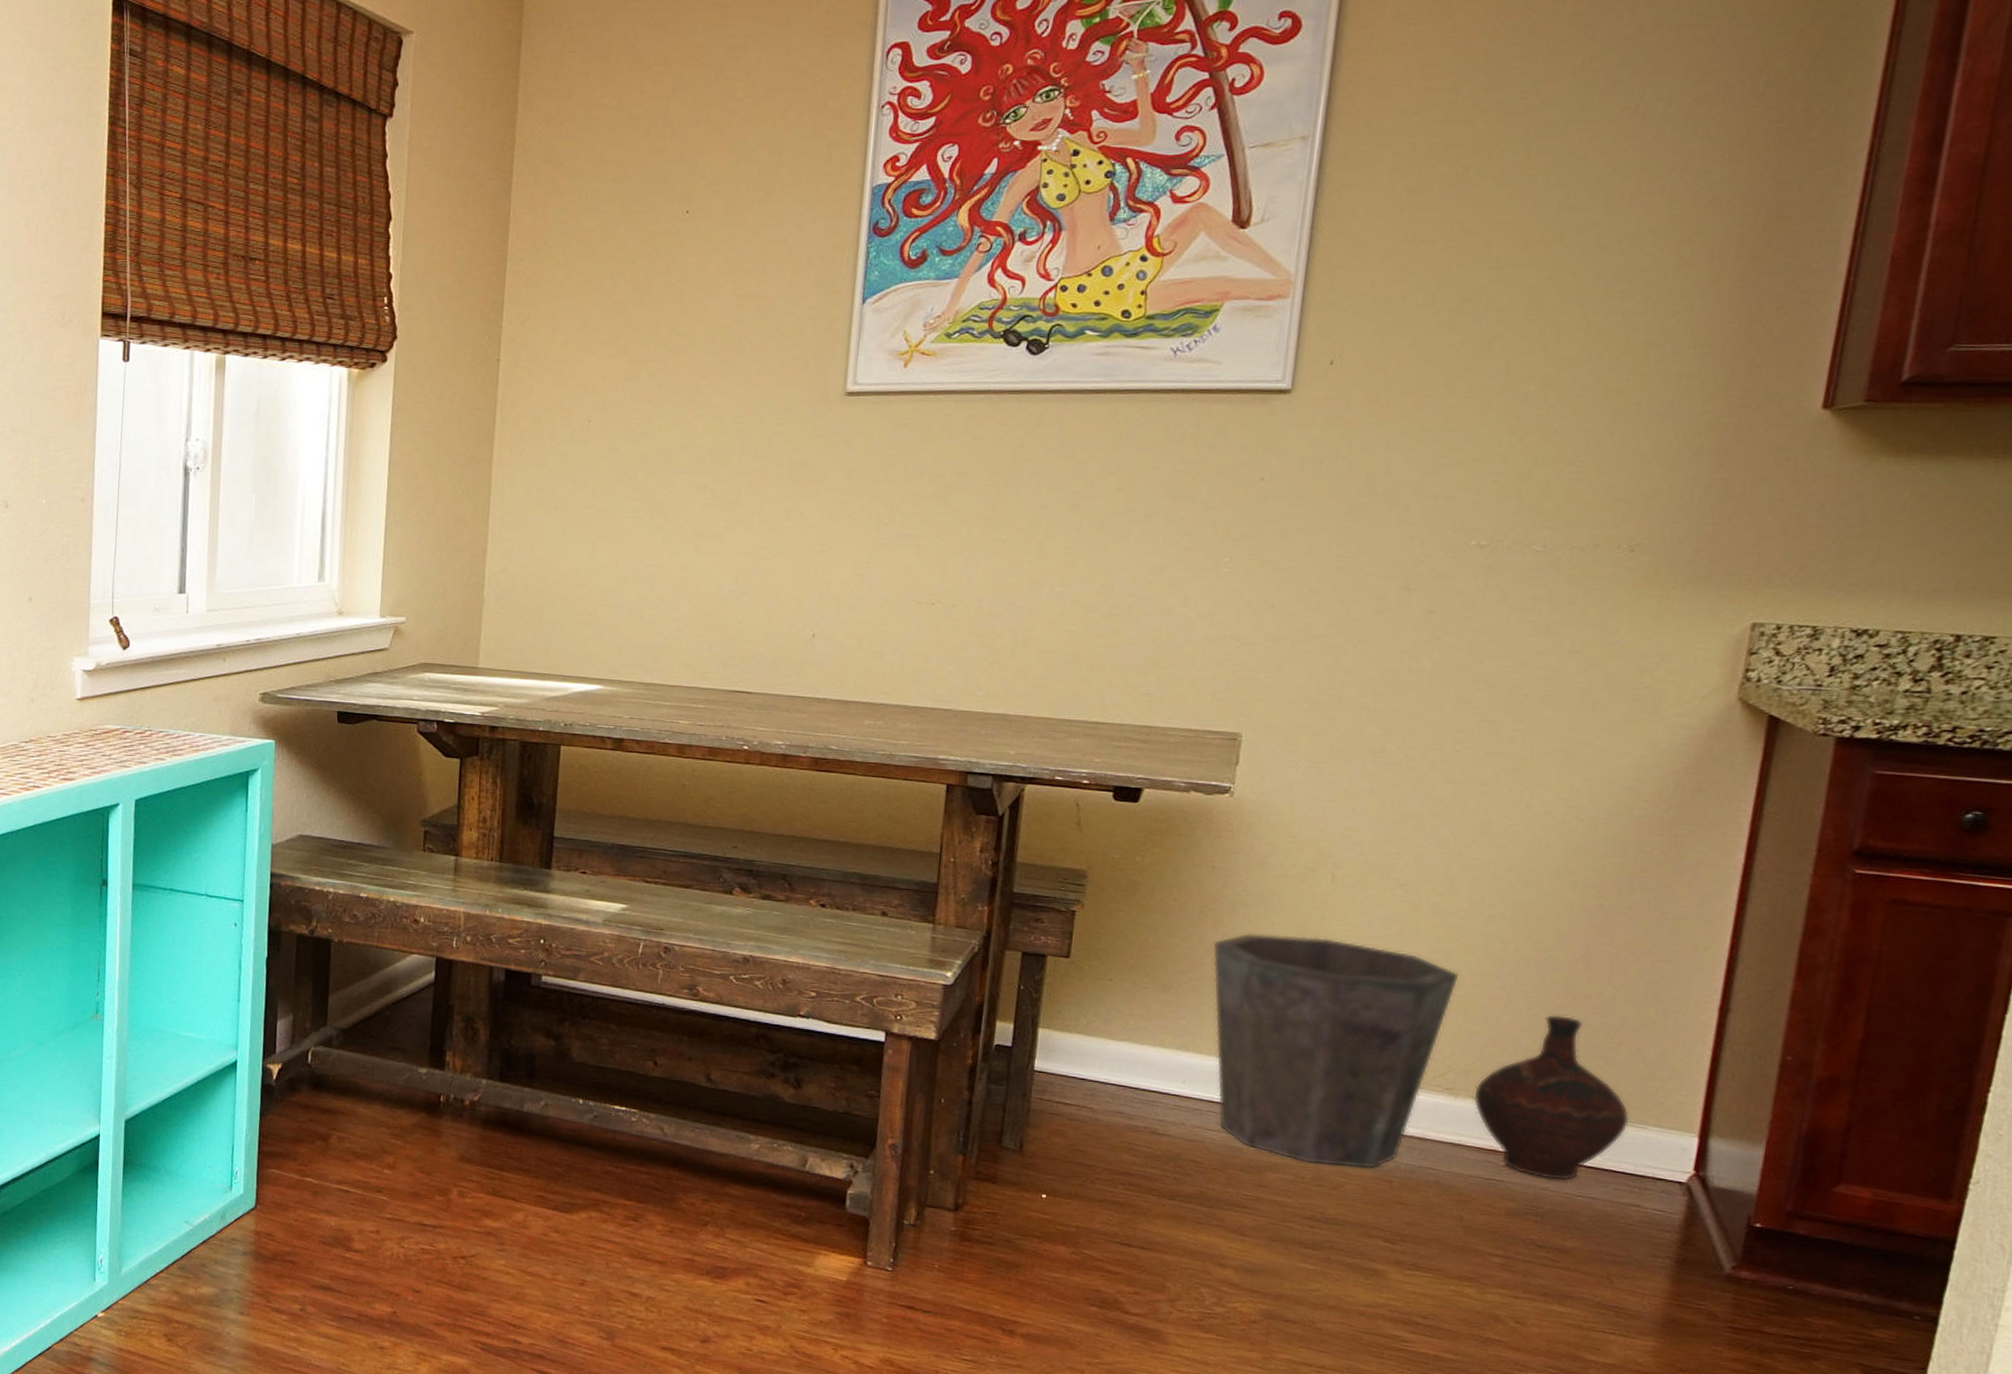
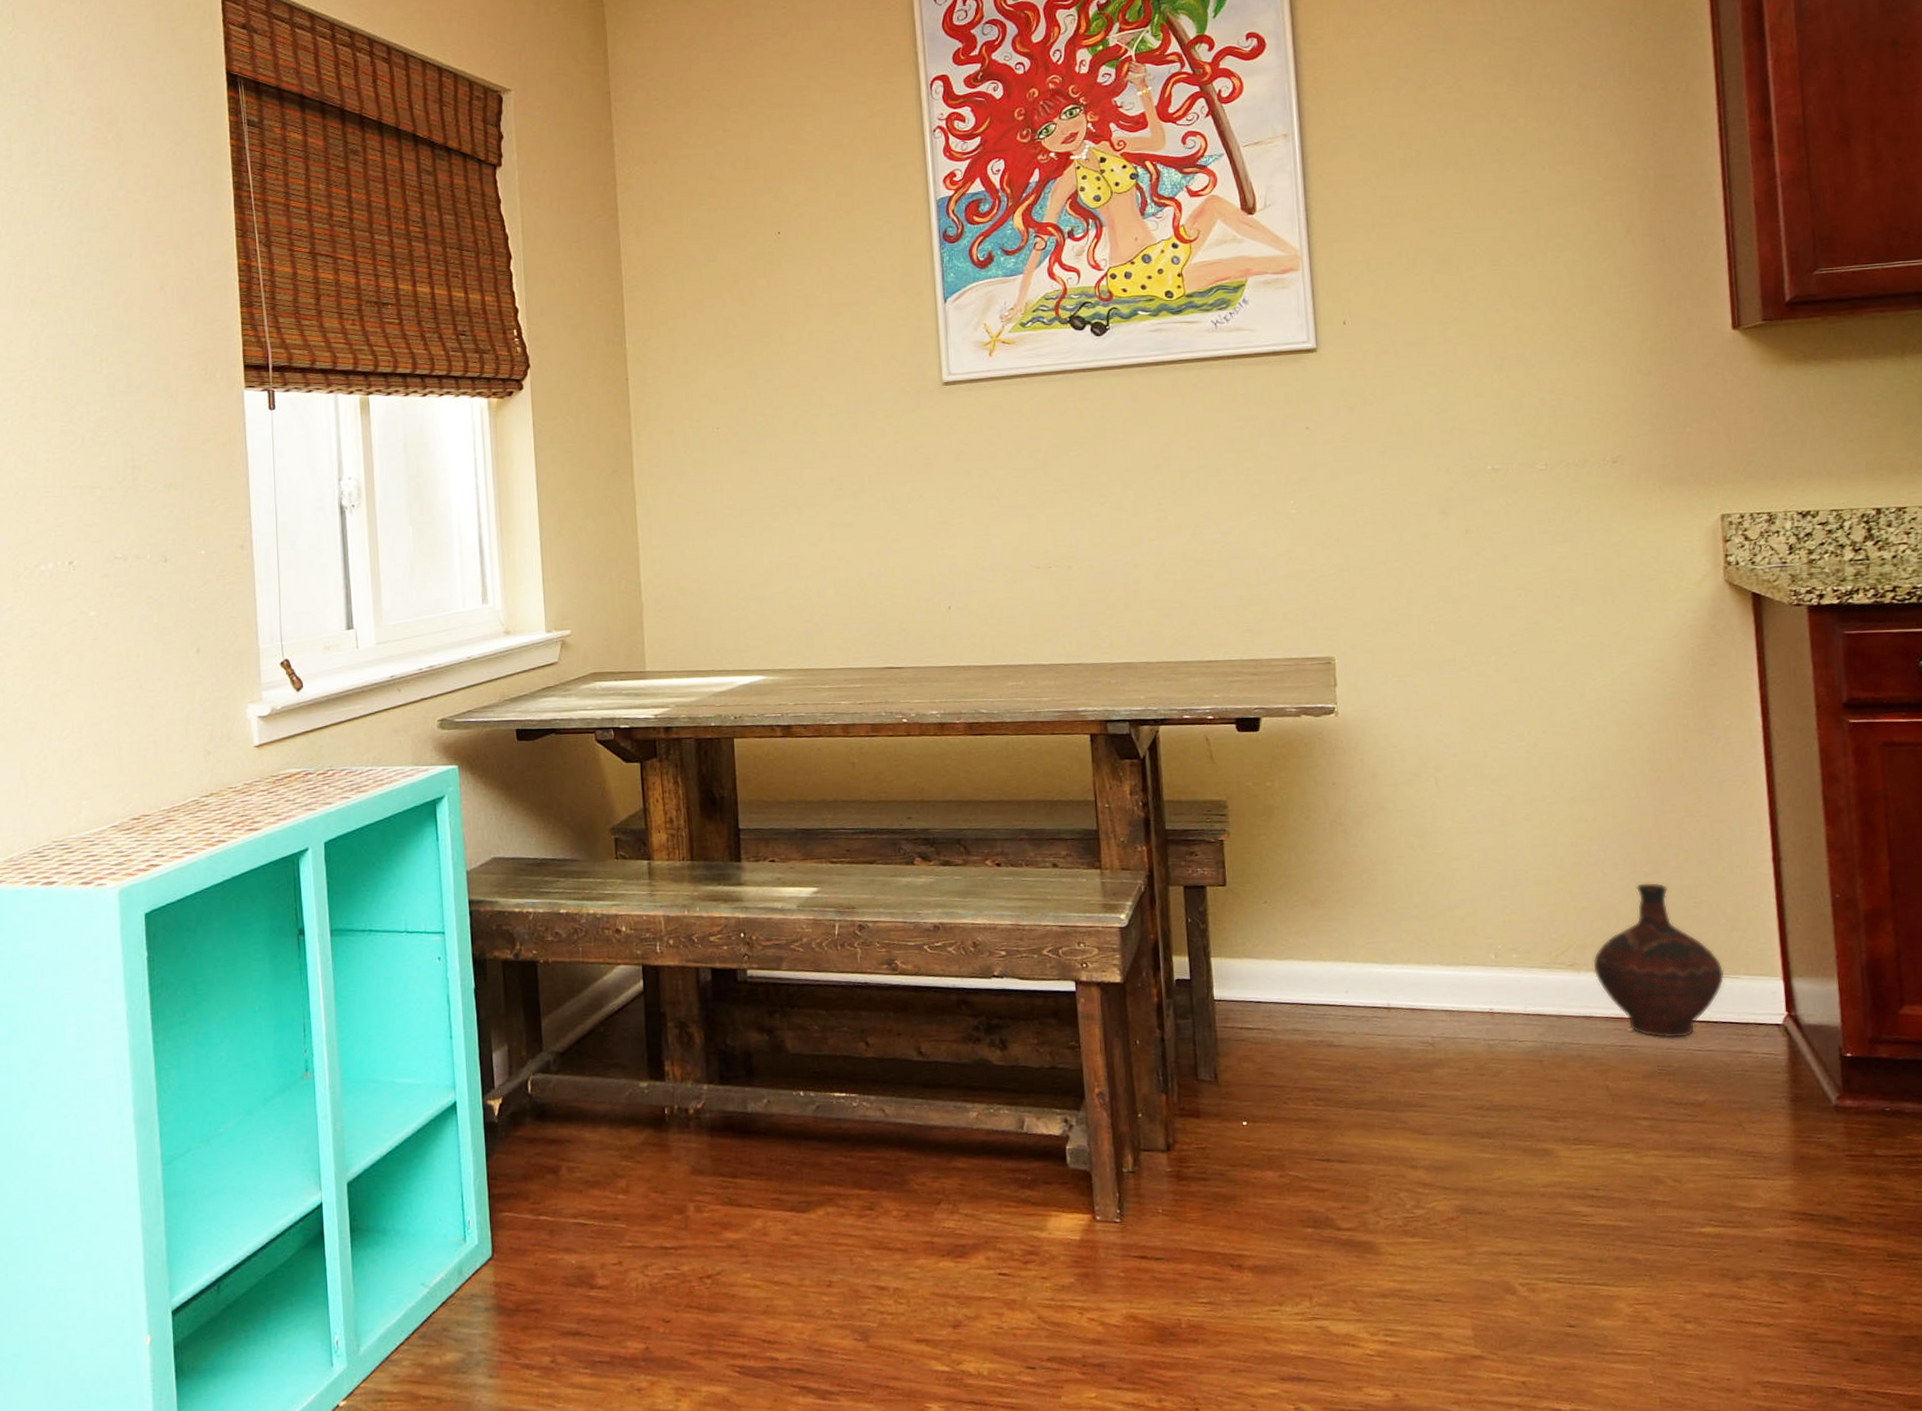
waste bin: present [1212,932,1459,1170] -> none [1347,837,1559,1055]

